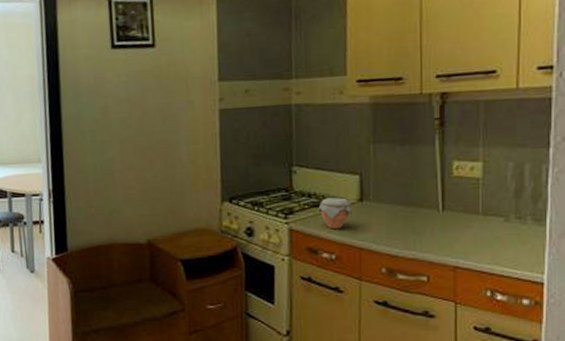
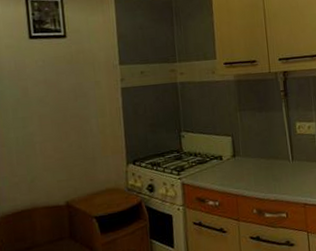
jar: present [318,197,354,230] -> none [203,155,230,181]

